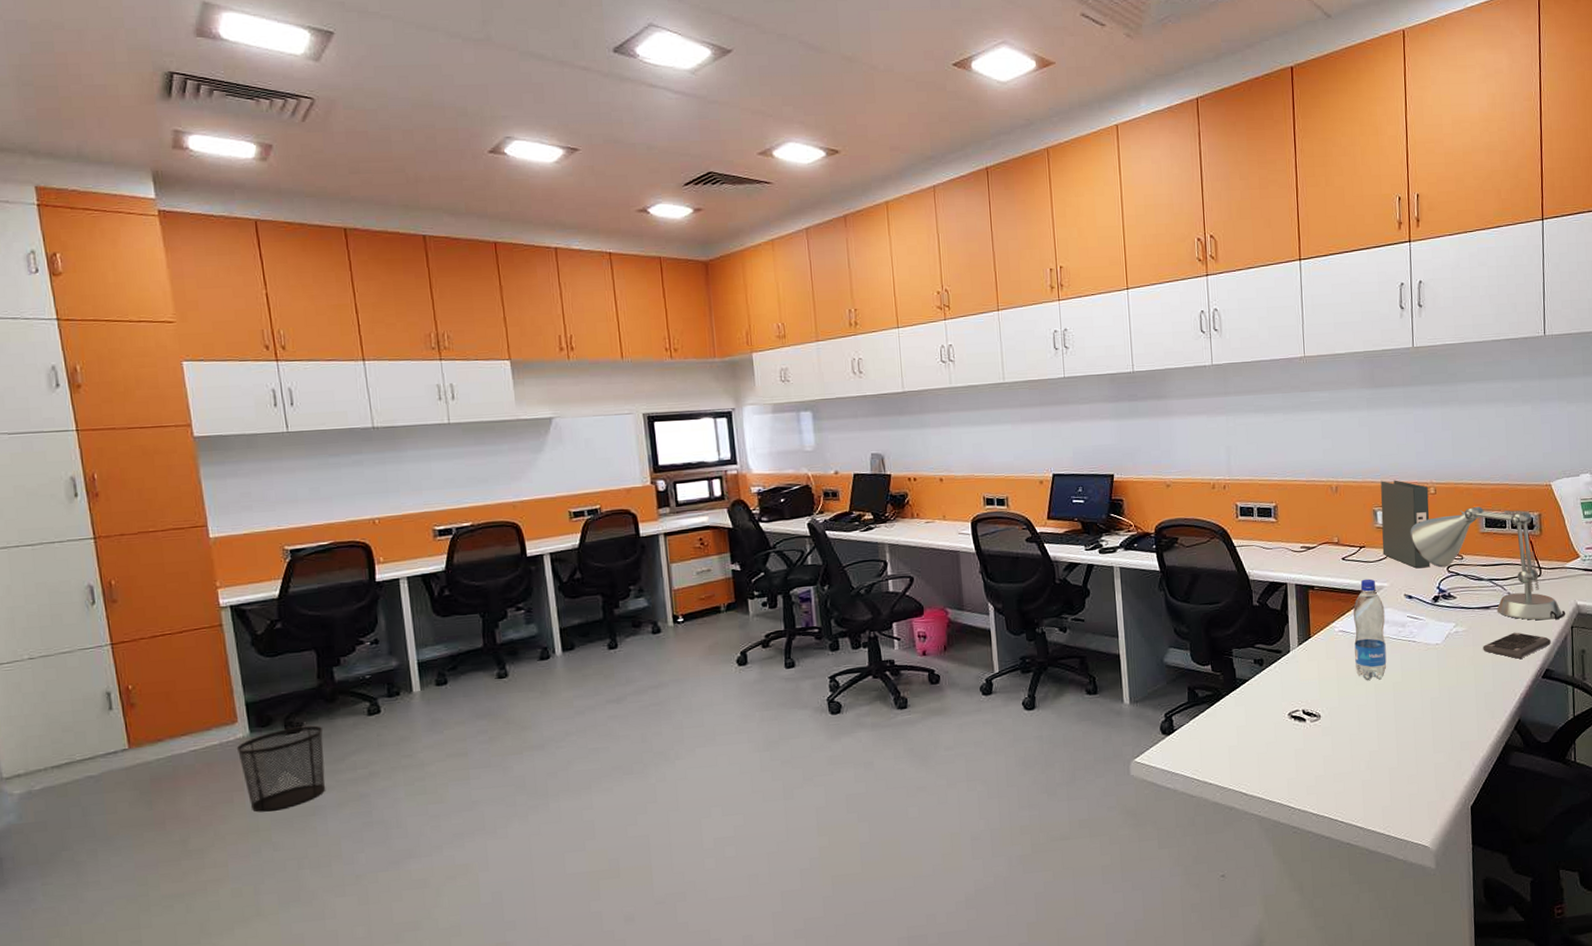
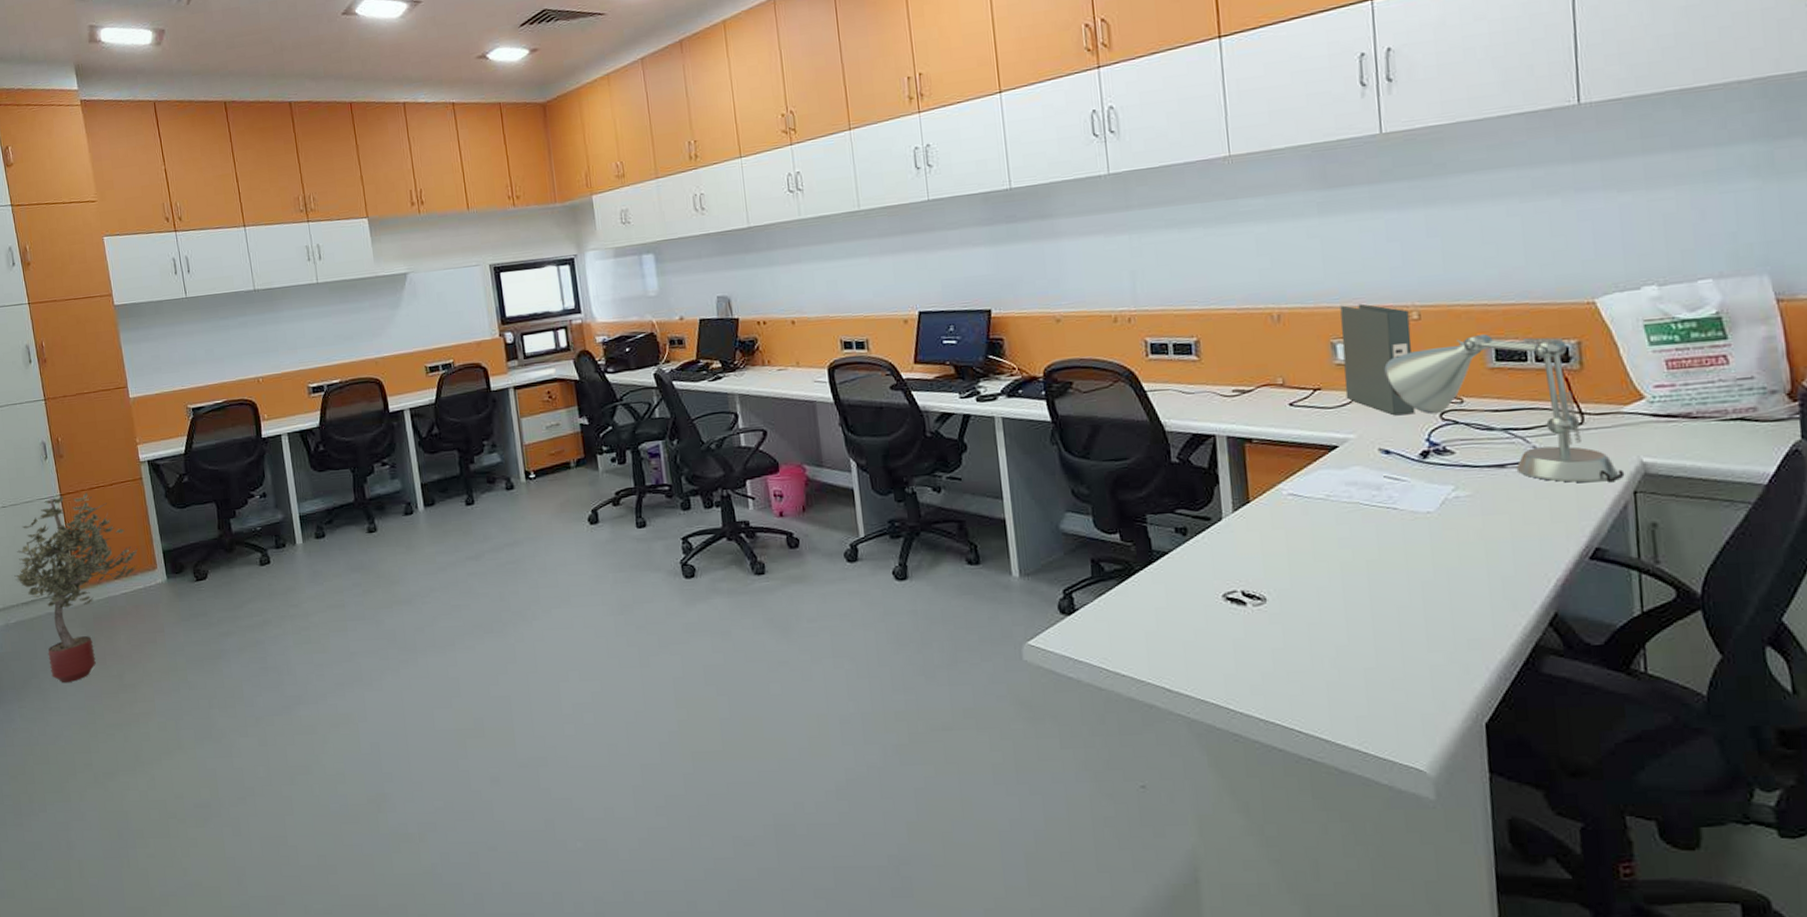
potted tree: none [43,640,214,853] -> present [14,492,139,682]
waste bin: present [236,725,326,813] -> none [157,573,229,653]
bottle: present [1353,578,1387,680] -> none [1307,429,1357,557]
calculator: present [1483,632,1551,659] -> none [1497,498,1602,533]

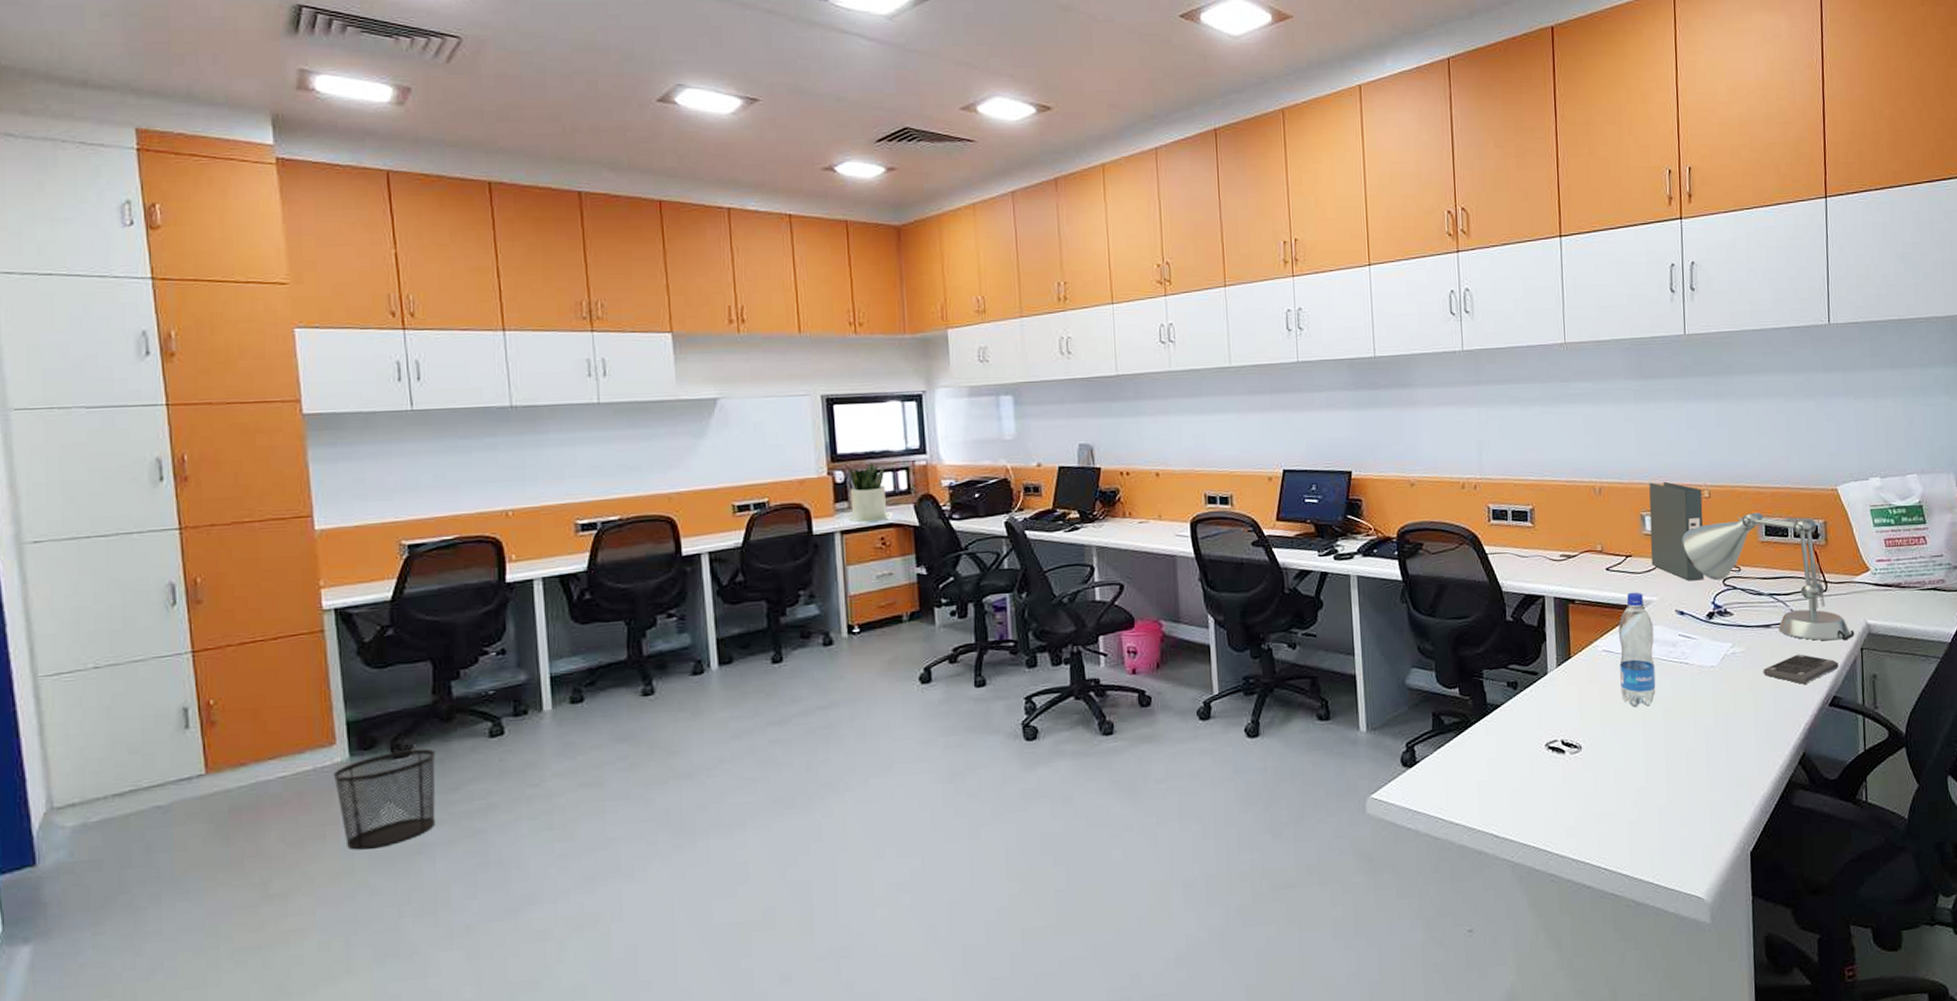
potted tree: present [14,492,139,682] -> none [104,648,310,897]
waste bin: none [157,573,229,653] -> present [332,748,436,850]
planter: none [517,323,554,379] -> present [848,463,891,523]
bottle: none [1307,429,1357,557] -> present [1618,592,1656,707]
calculator: none [1497,498,1602,533] -> present [1763,654,1839,684]

